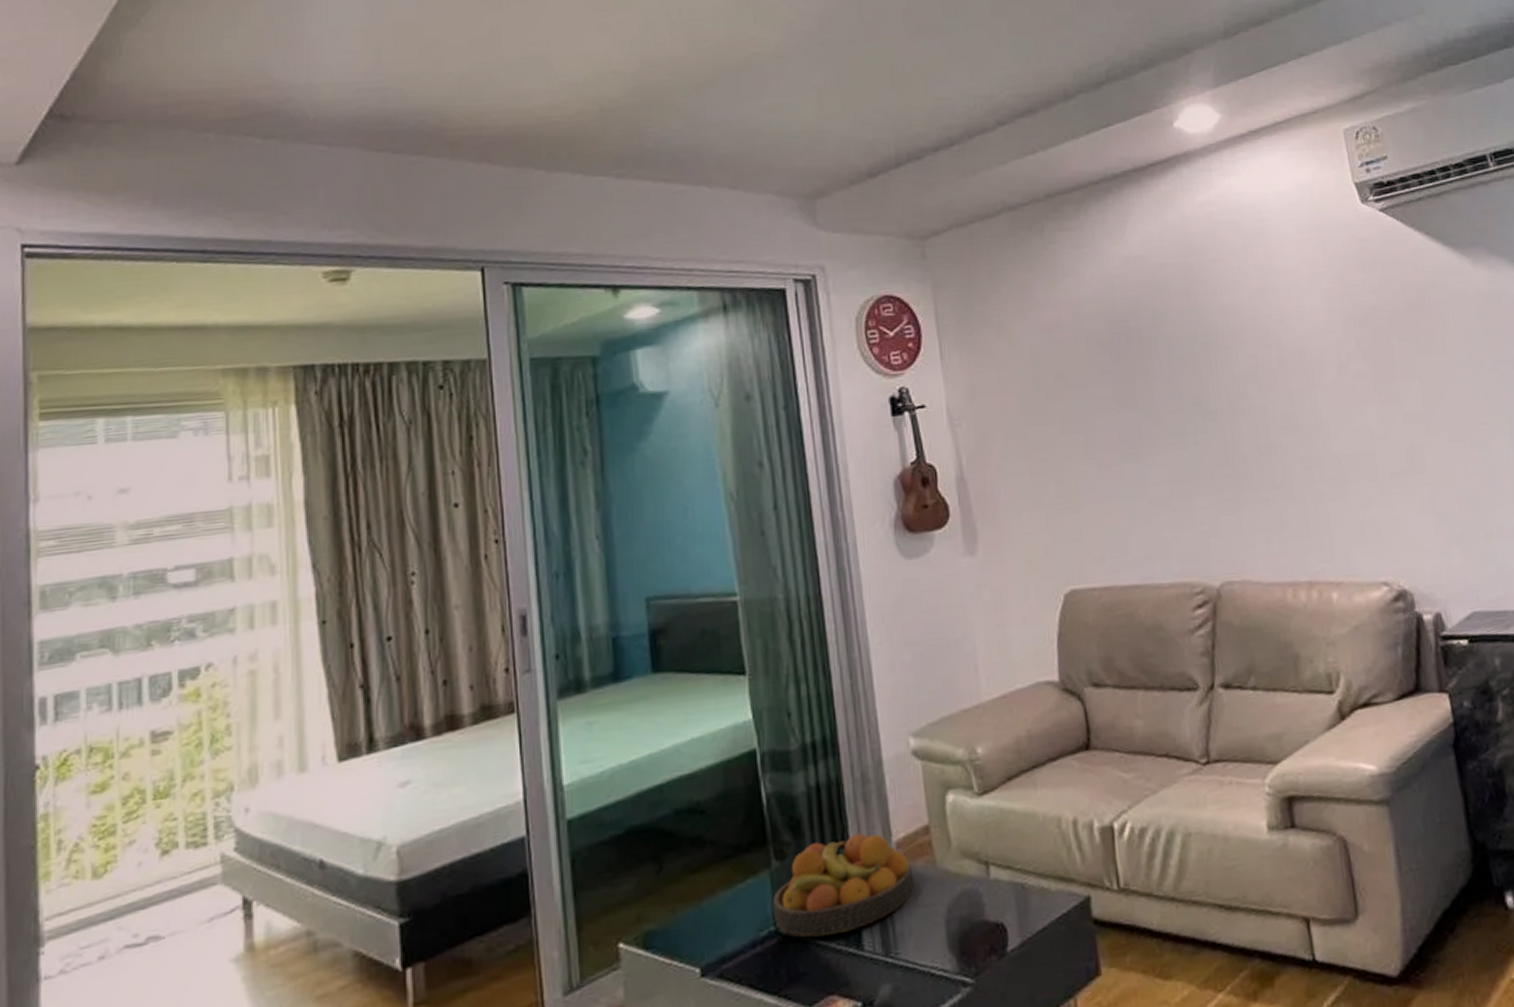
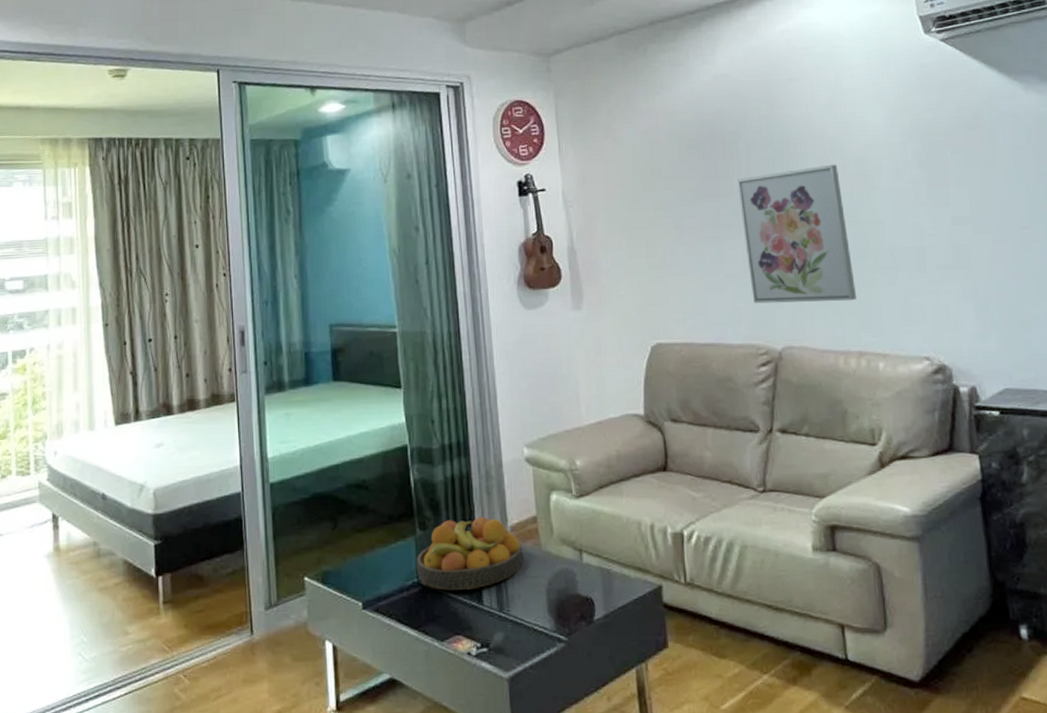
wall art: none [1158,359,1304,532] -> present [737,164,857,304]

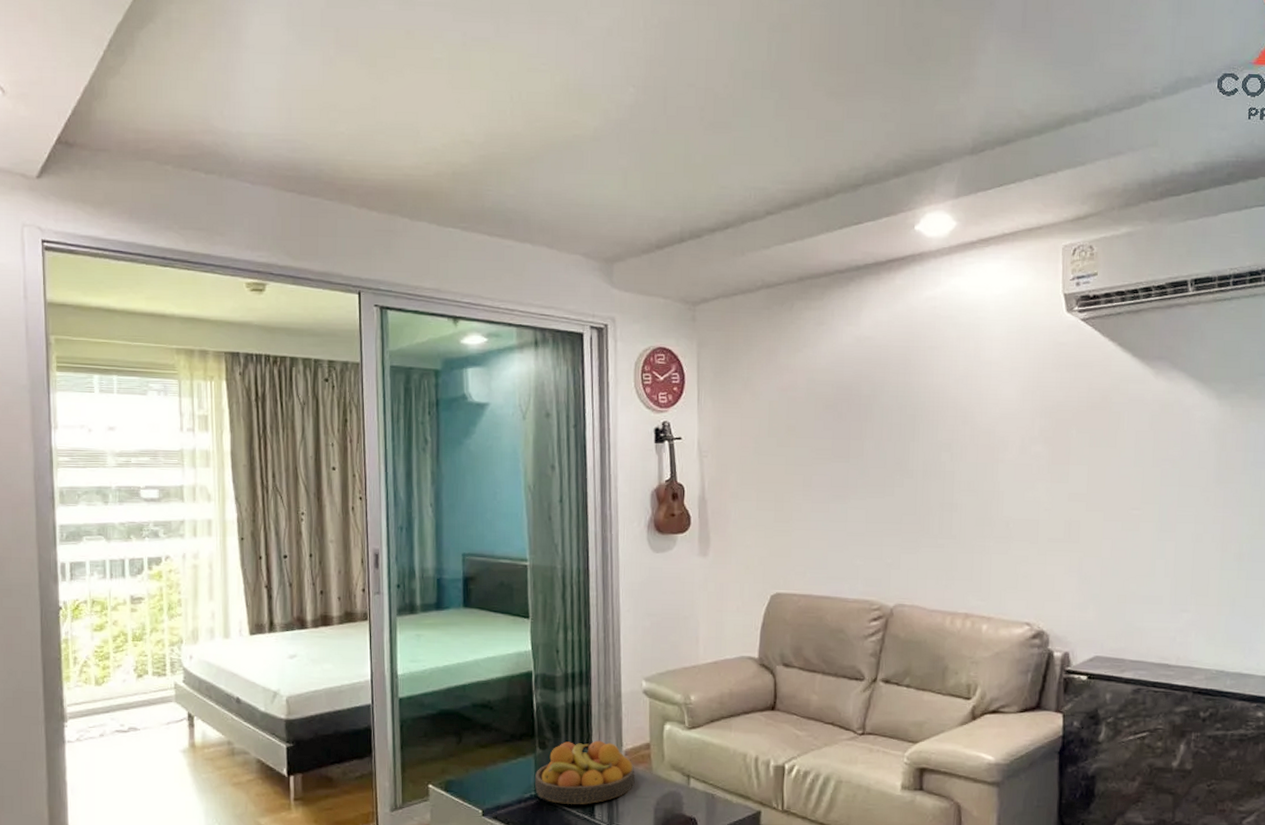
wall art: present [737,164,857,304] -> none [868,434,970,566]

